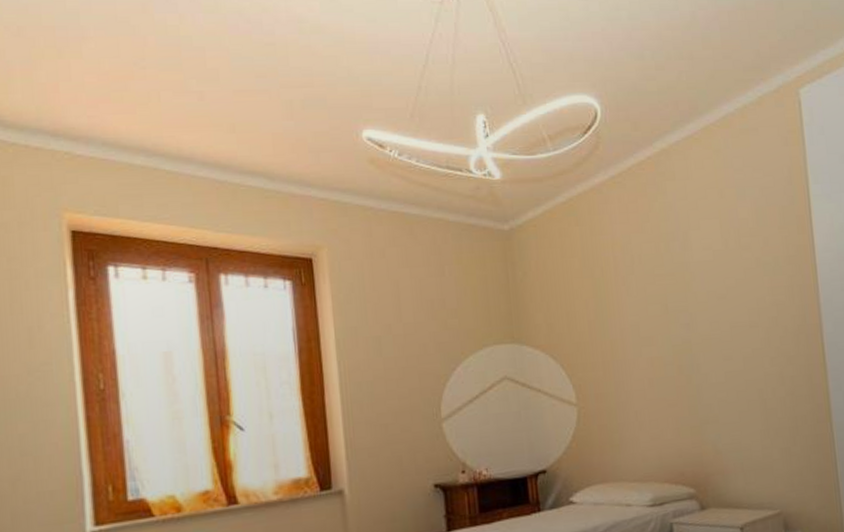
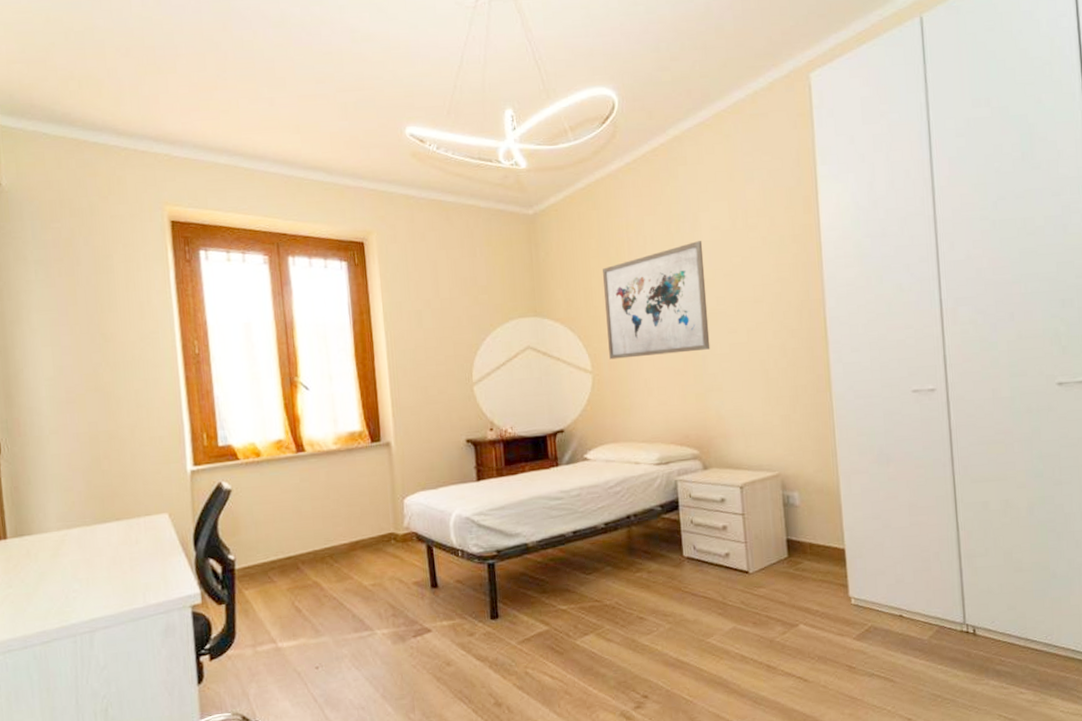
wall art: none [587,261,705,390] -> present [603,241,710,360]

